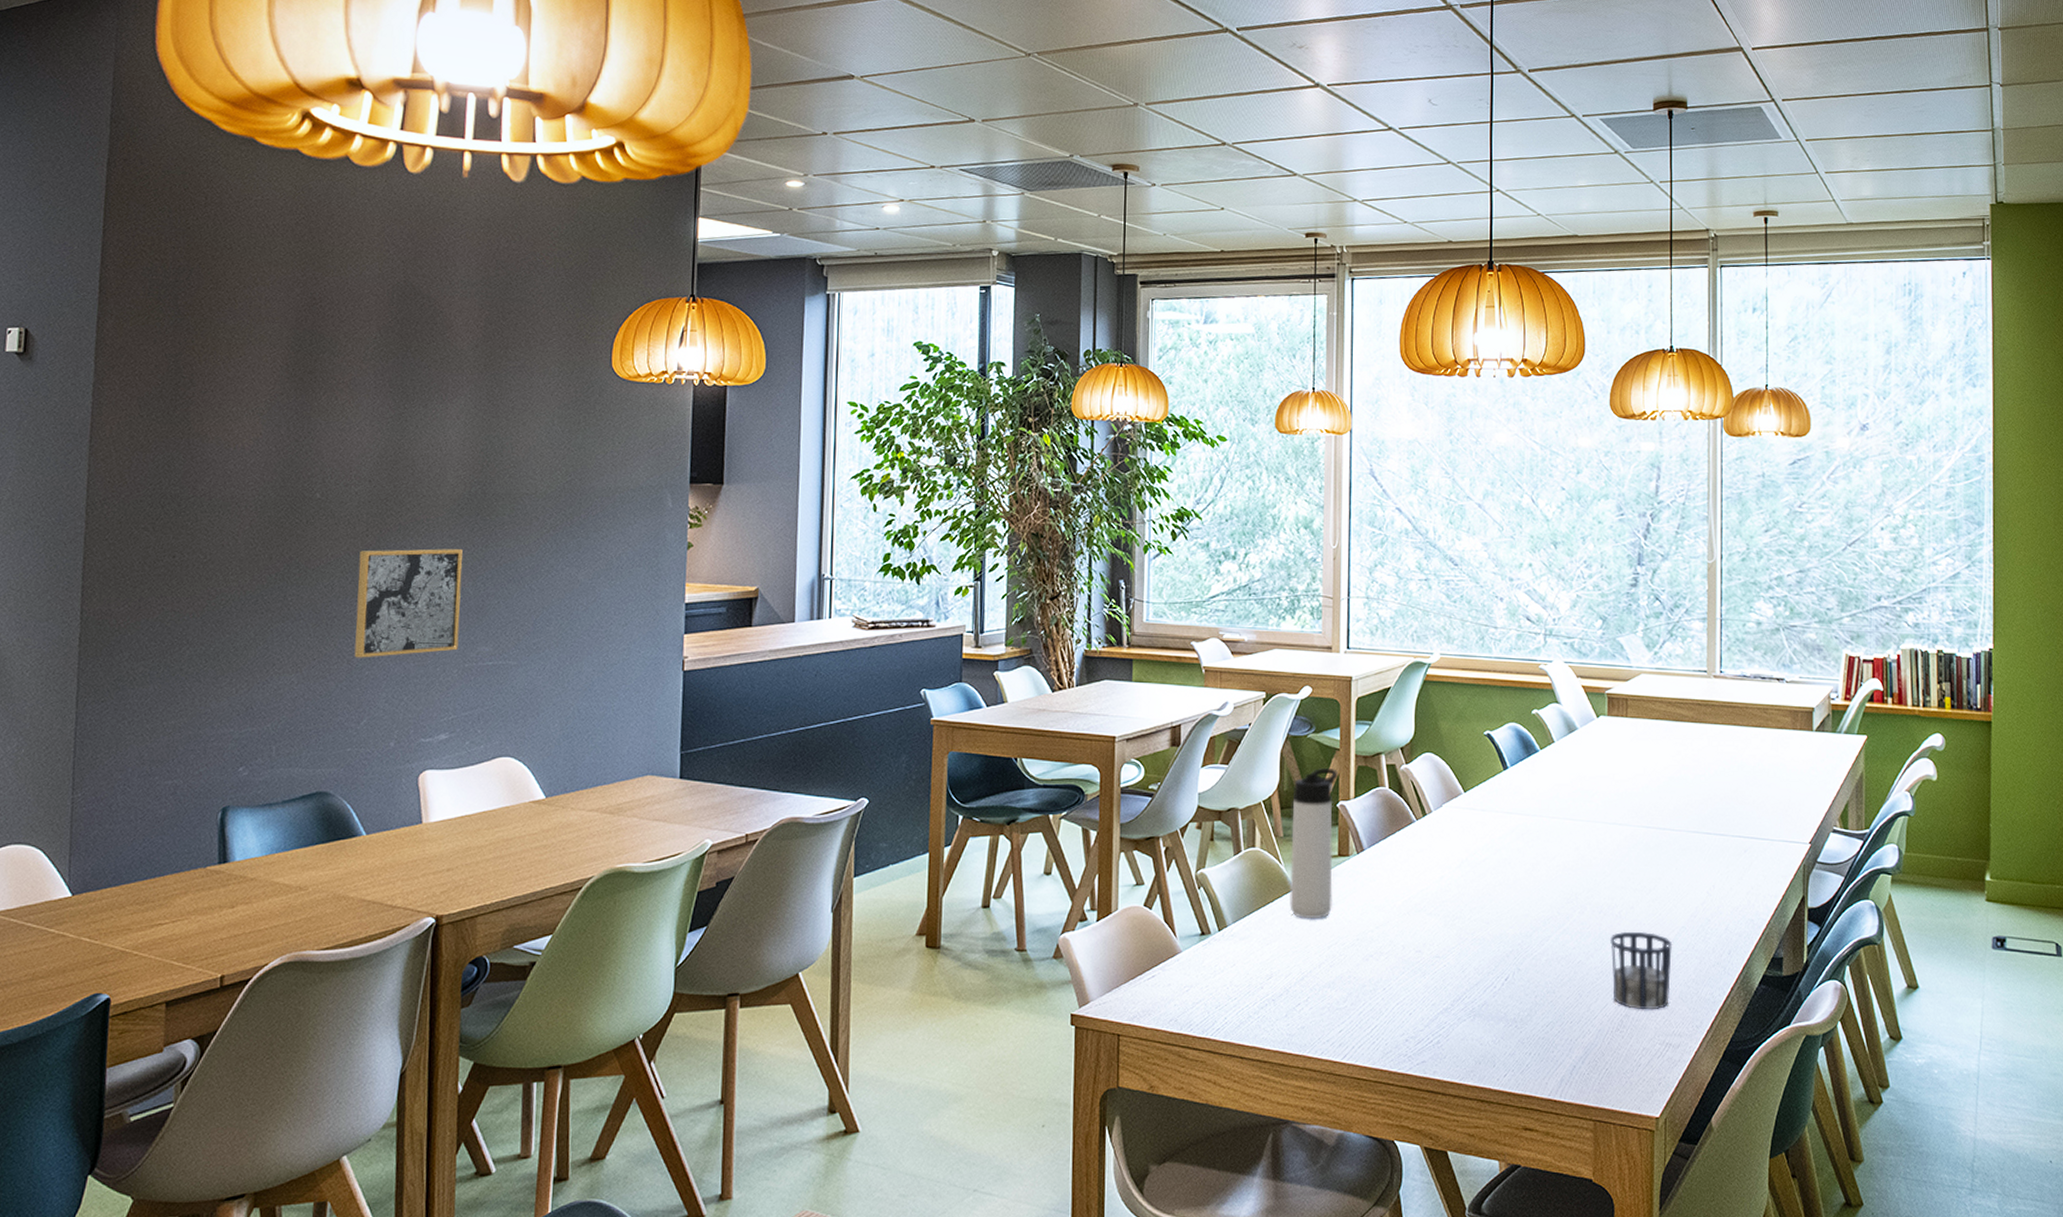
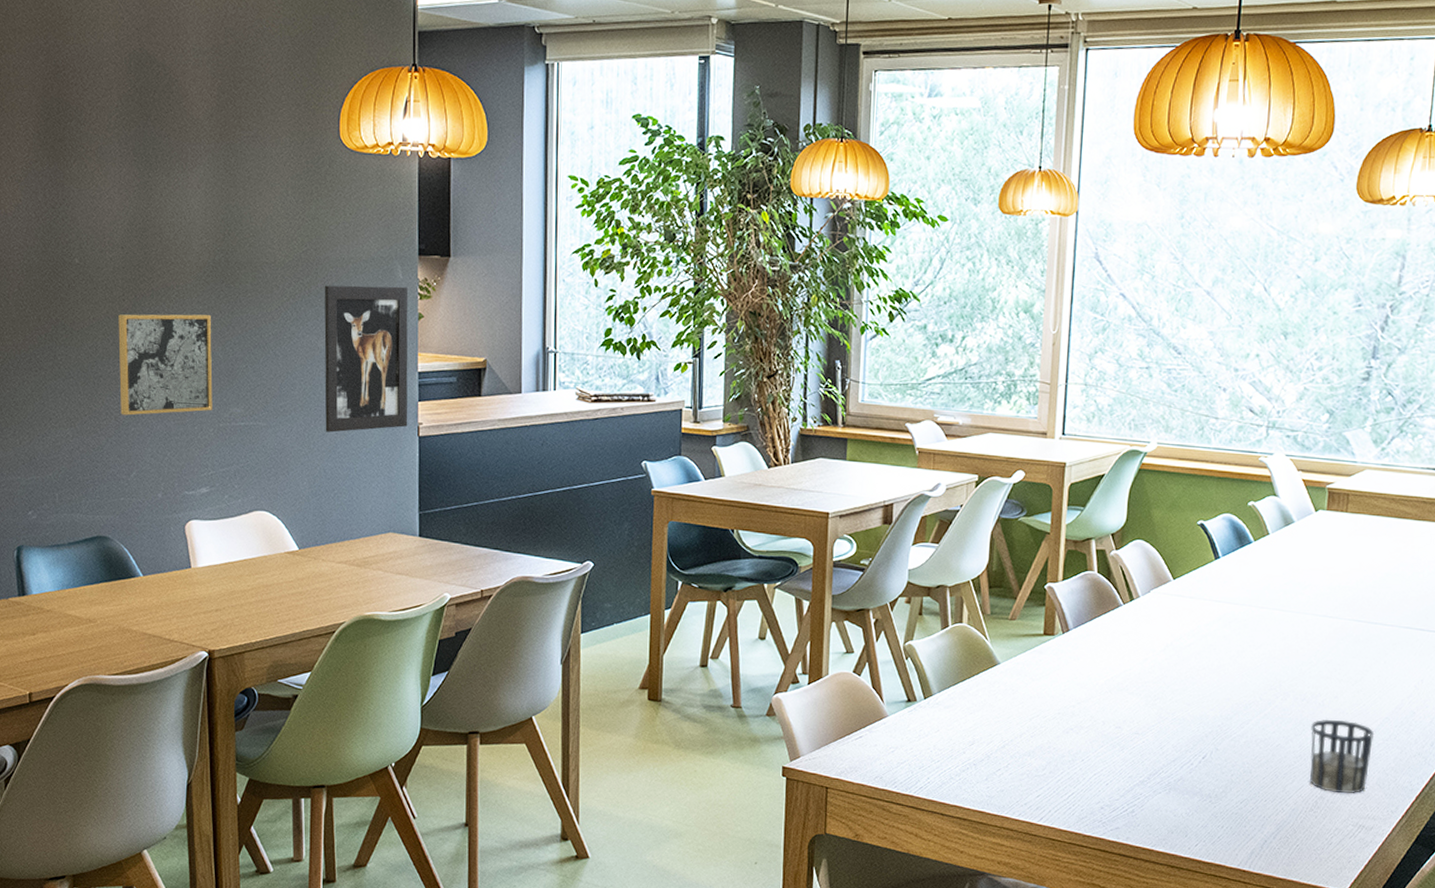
wall art: none [581,515,677,670] -> present [324,285,408,433]
thermos bottle: present [1290,768,1338,918] -> none [994,551,1047,692]

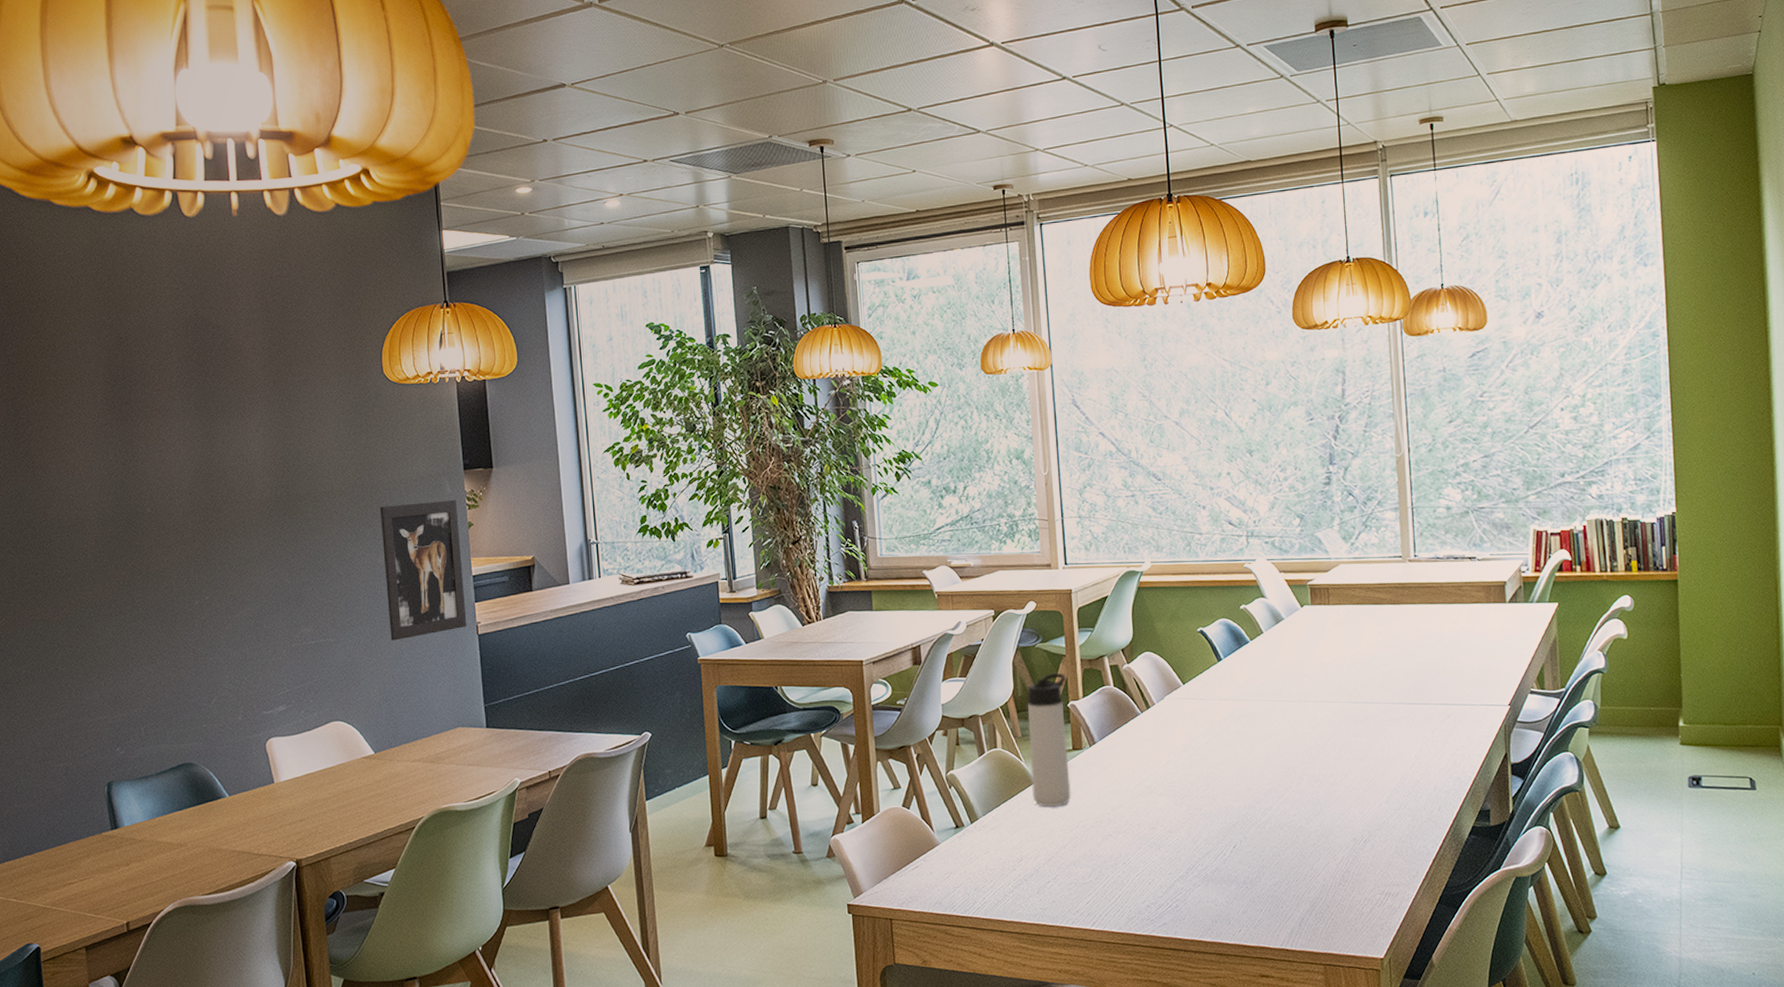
wall art: present [118,314,213,416] -> none [190,546,284,647]
thermos bottle: none [994,551,1047,692] -> present [1027,673,1071,807]
cup: present [1310,720,1375,793] -> none [1328,795,1387,865]

